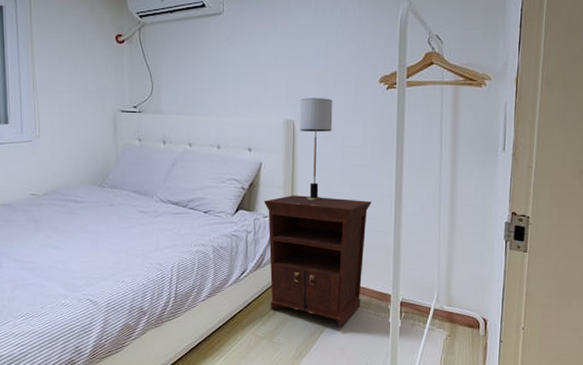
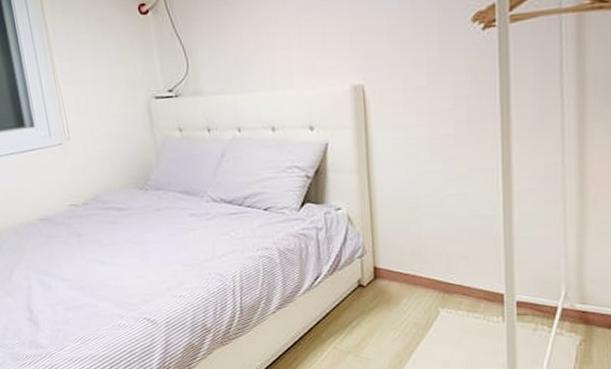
nightstand: present [263,195,372,329] -> none [334,178,471,338]
table lamp: present [299,98,333,200] -> none [368,51,414,184]

